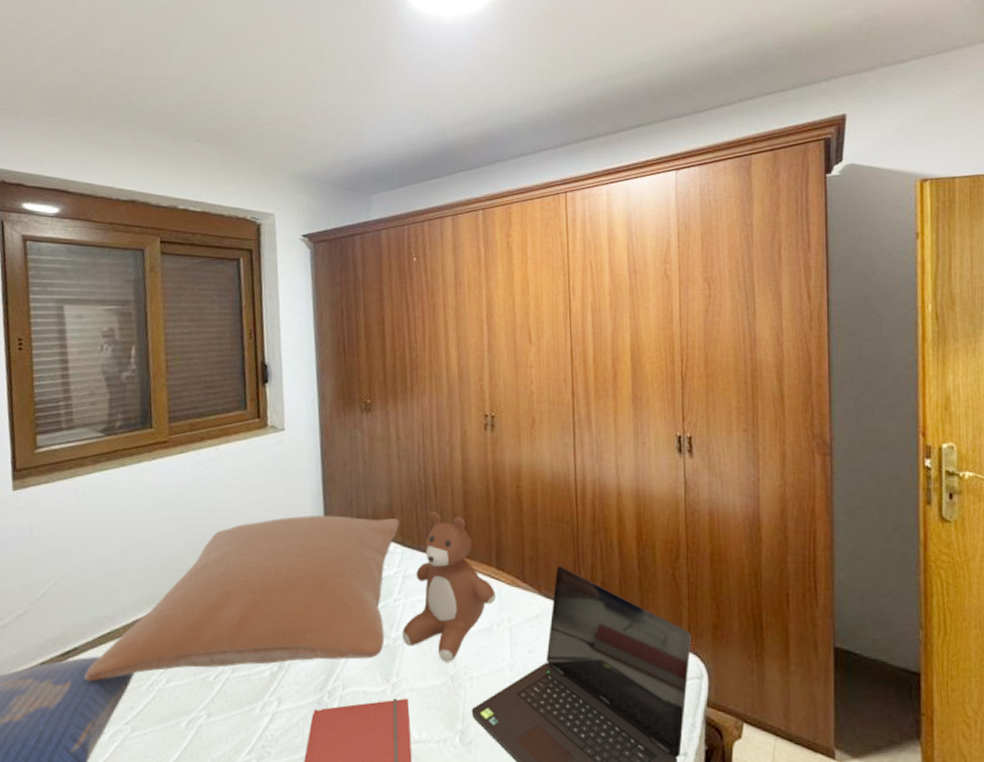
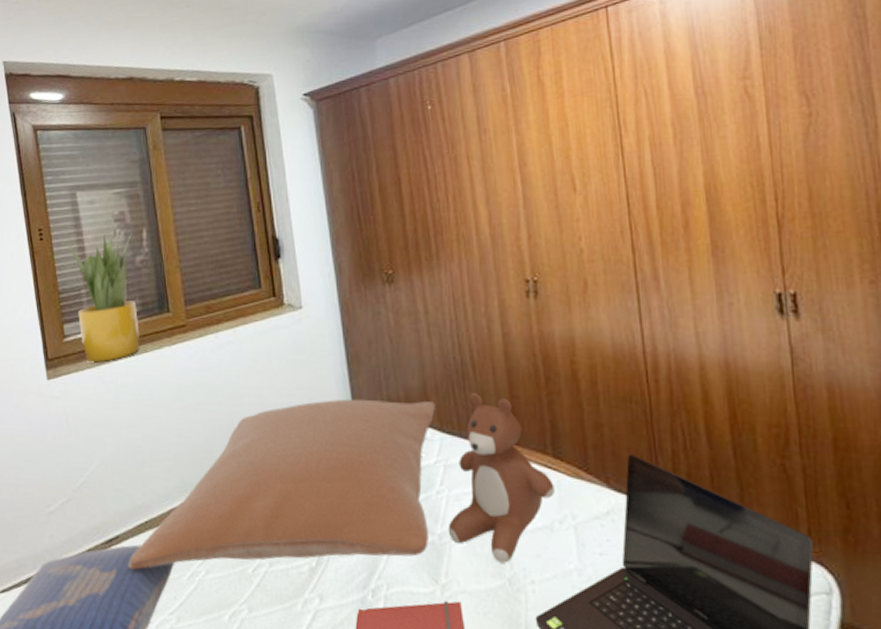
planter: none [48,345,120,475] -> present [66,229,140,363]

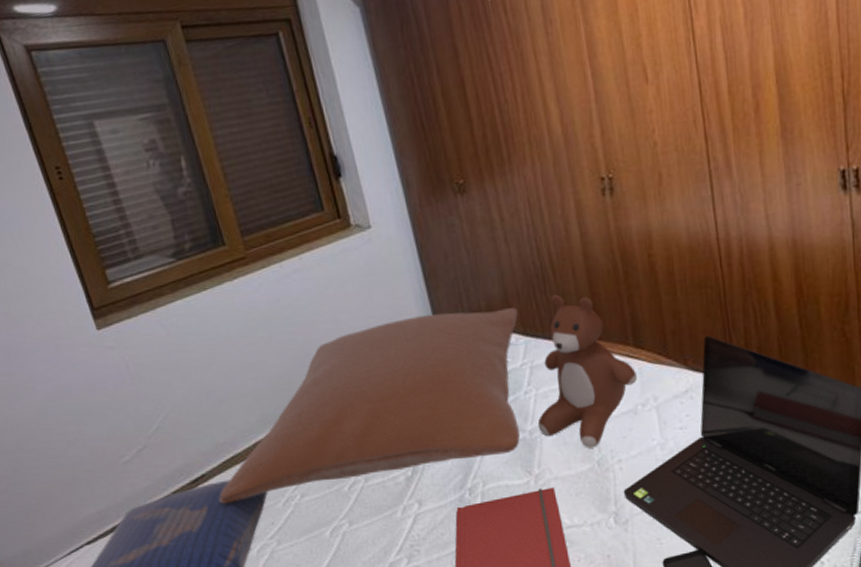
planter: present [66,229,140,363] -> none [91,160,197,307]

